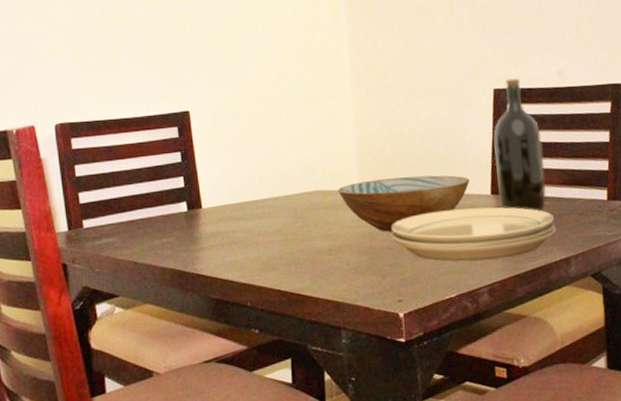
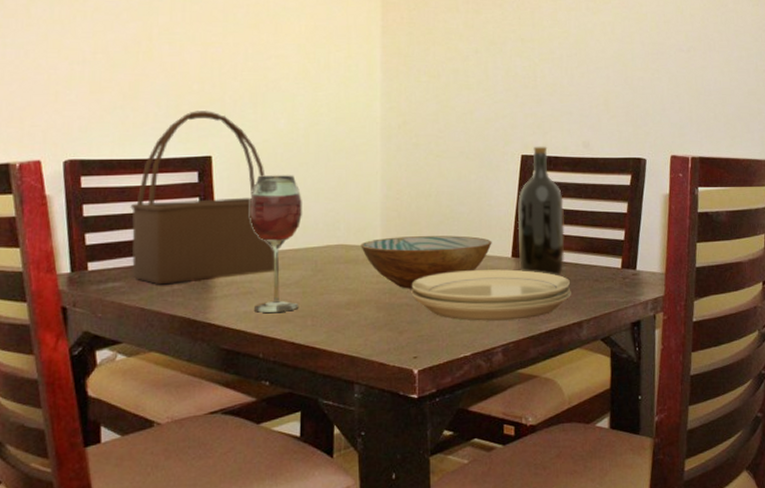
woven basket: none [118,67,256,239] -> present [130,111,275,285]
wineglass: none [227,124,281,262] -> present [249,175,303,313]

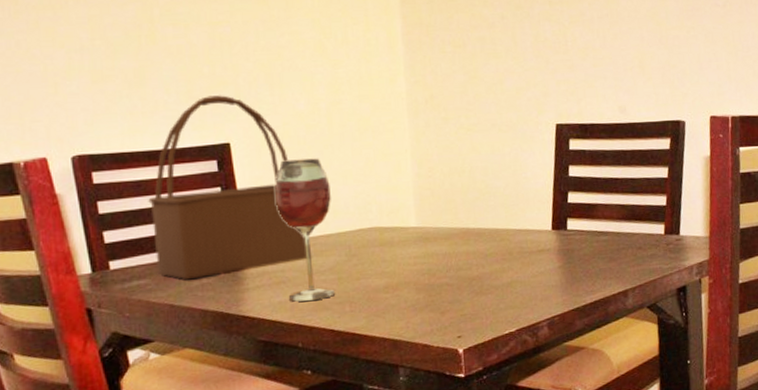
bowl: present [361,235,492,289] -> none [395,211,531,269]
plate: present [411,269,571,321] -> none [450,242,615,297]
wine bottle: present [517,146,565,277] -> none [555,113,607,247]

